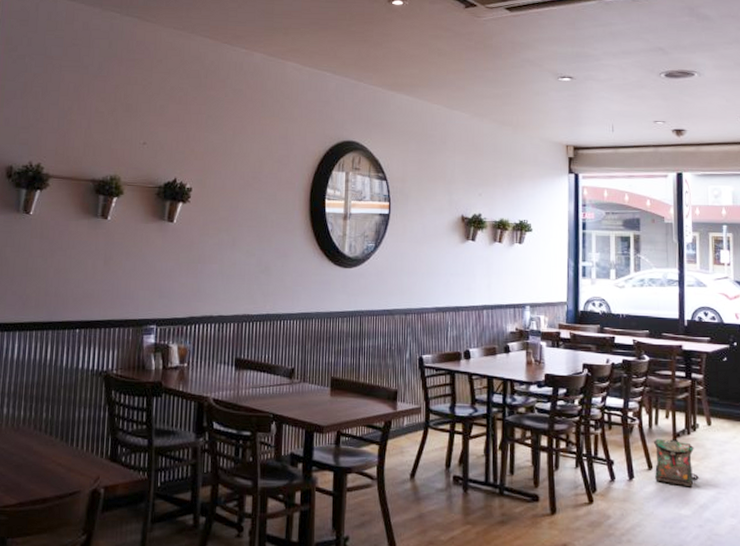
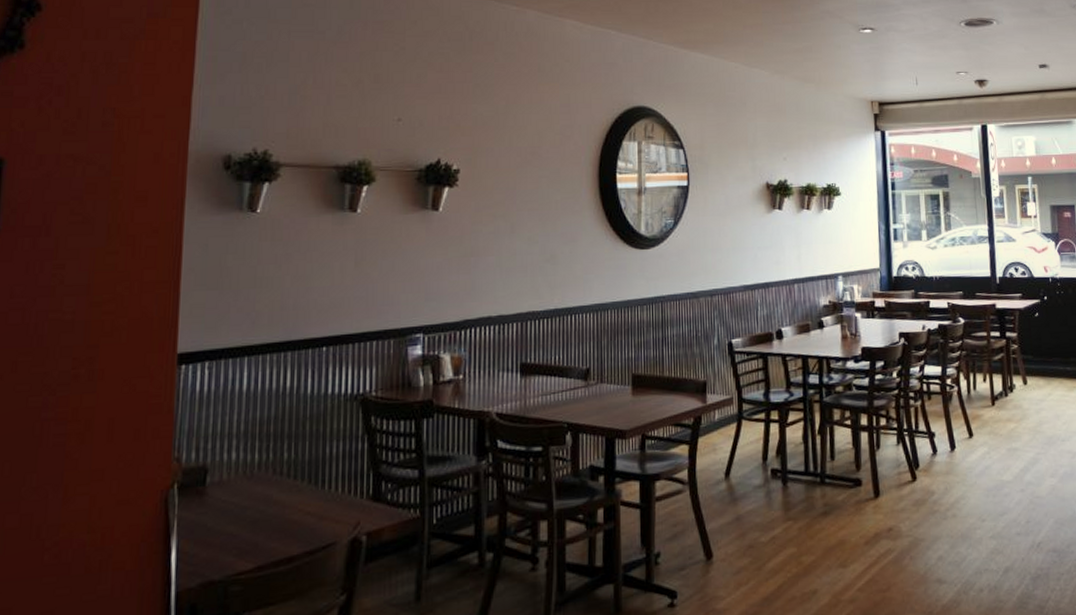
backpack: present [653,438,699,487] -> none [972,403,1018,451]

